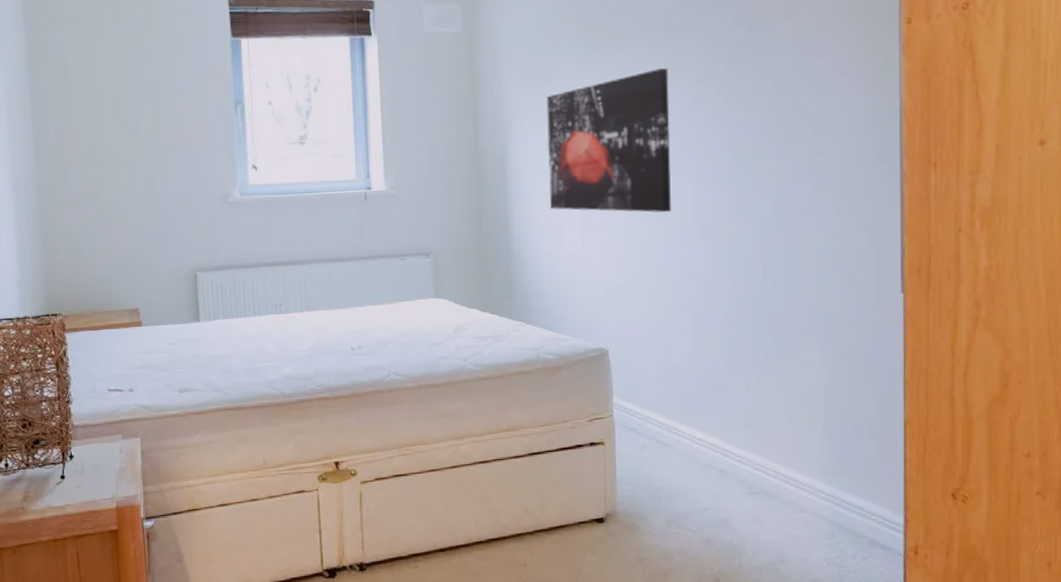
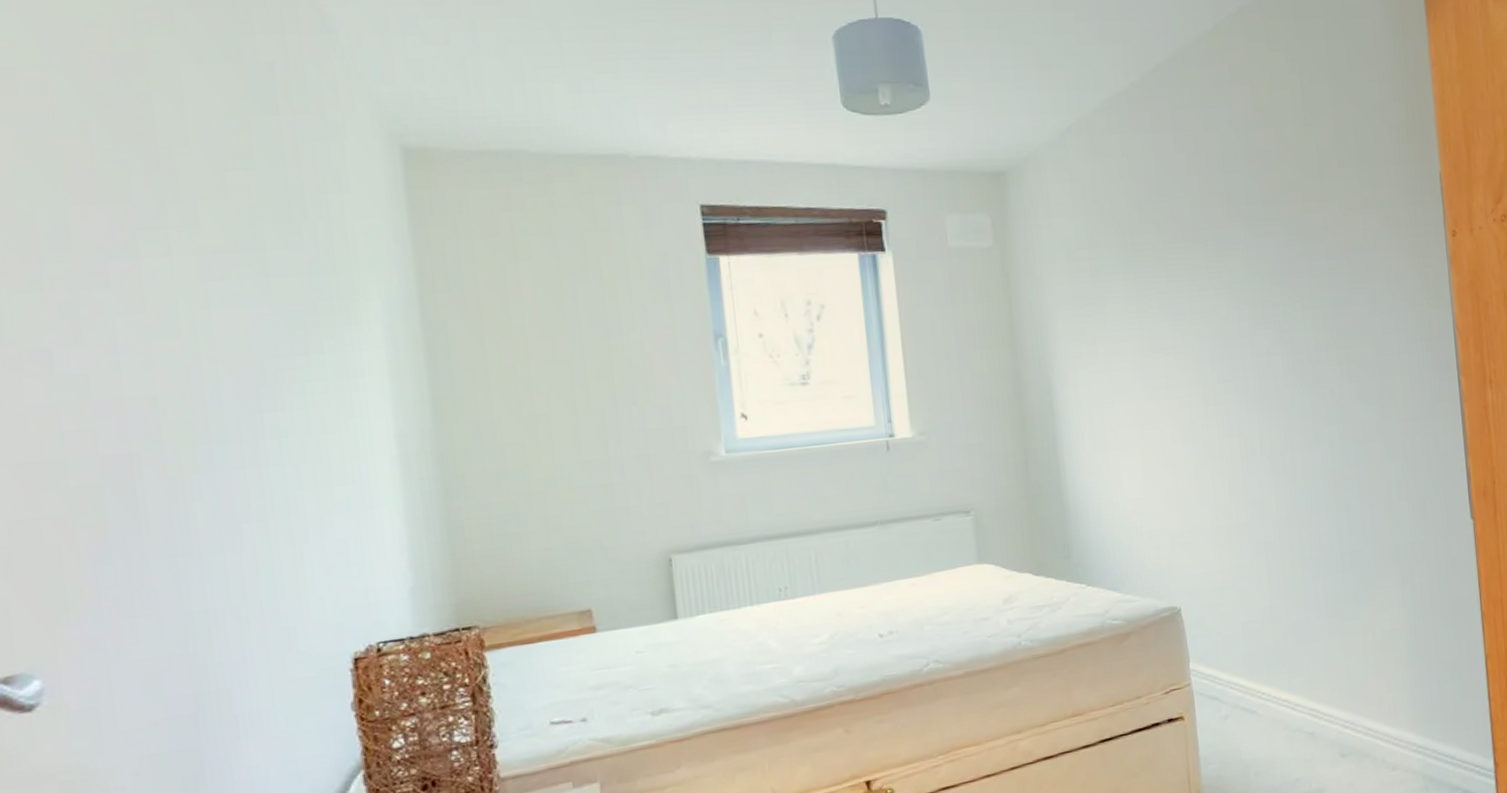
wall art: present [546,68,671,213] -> none [1093,286,1237,450]

